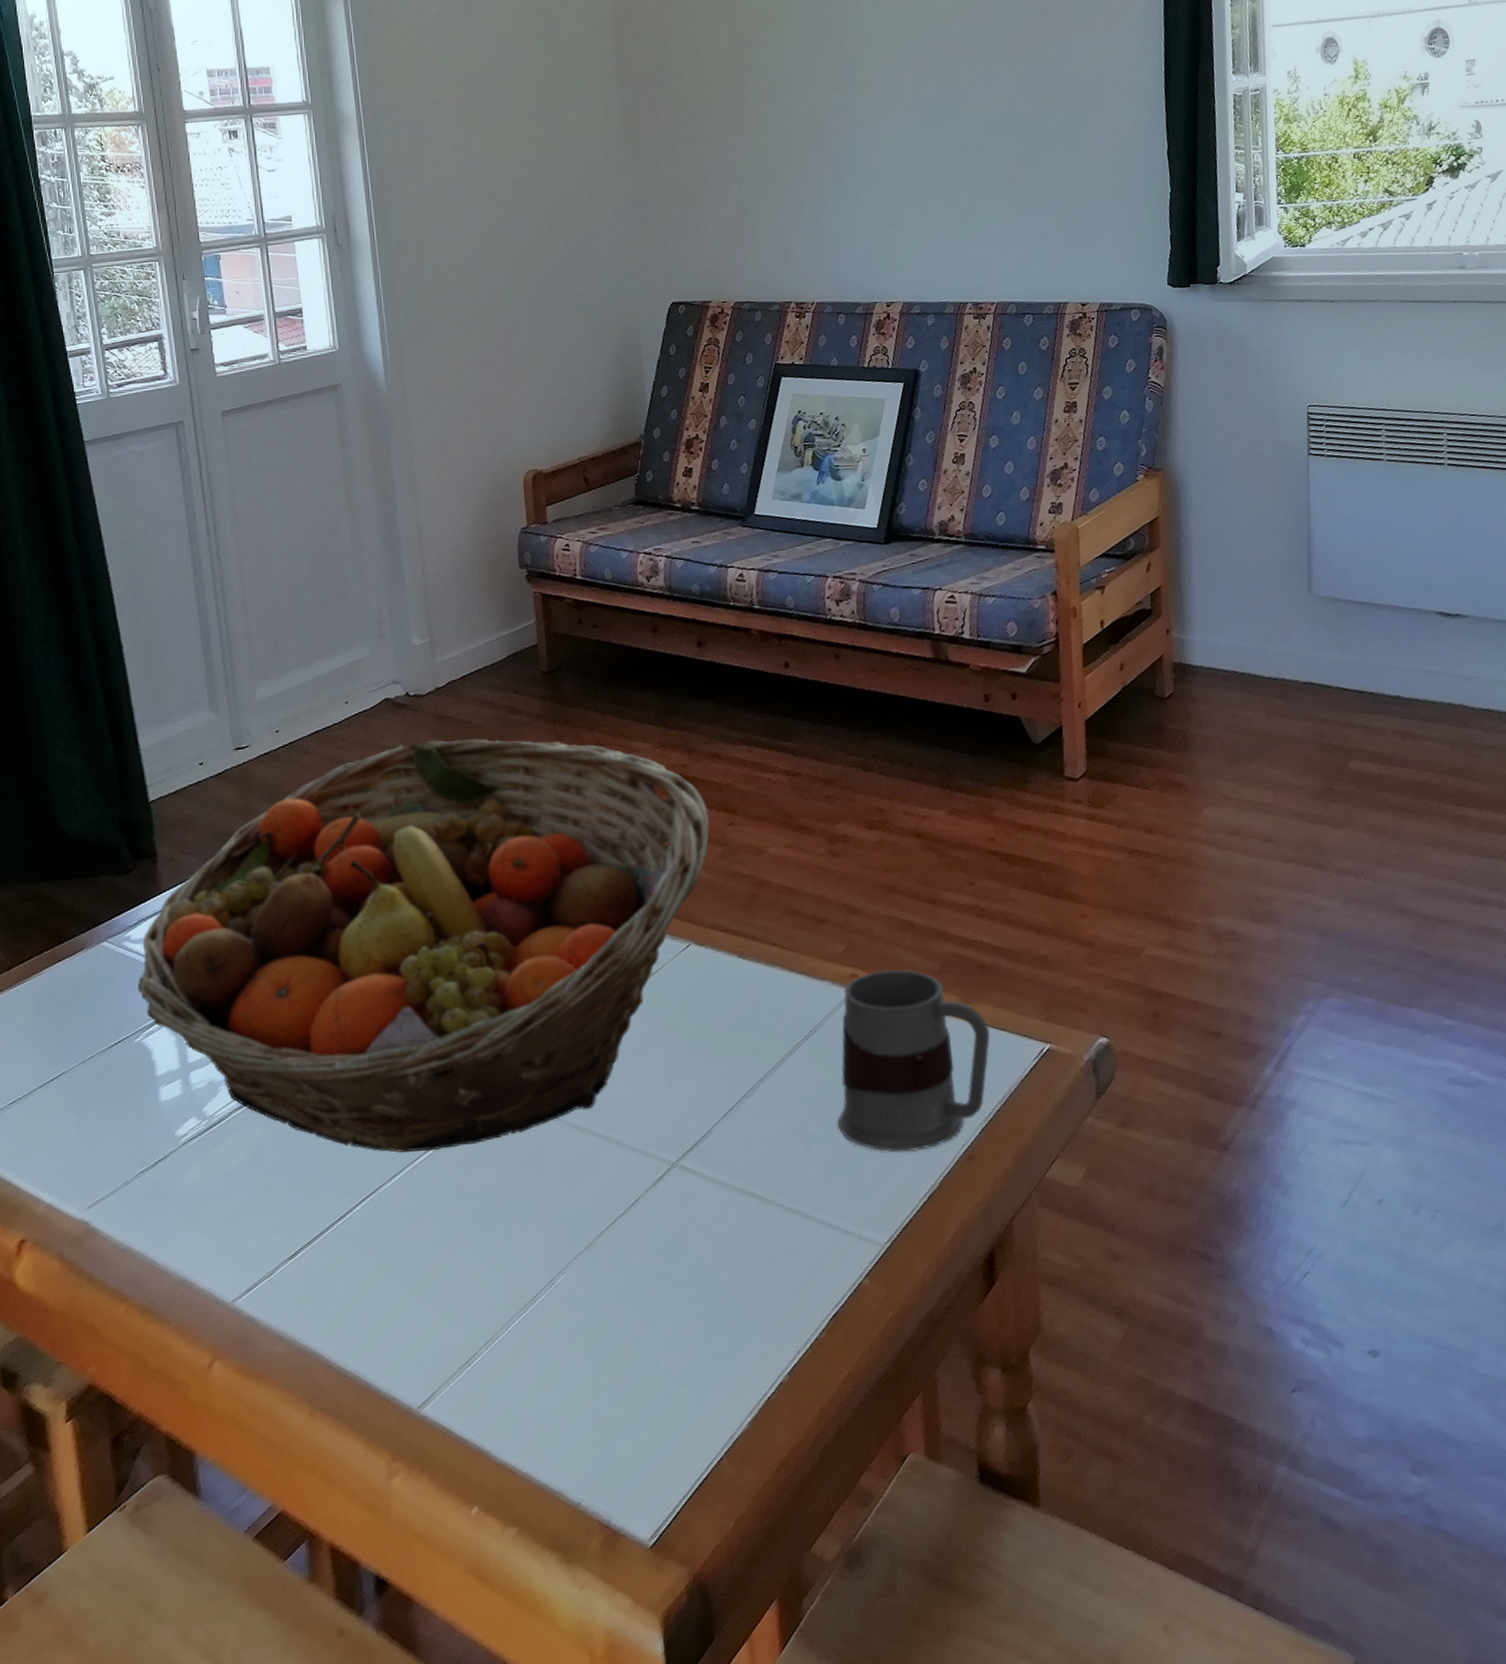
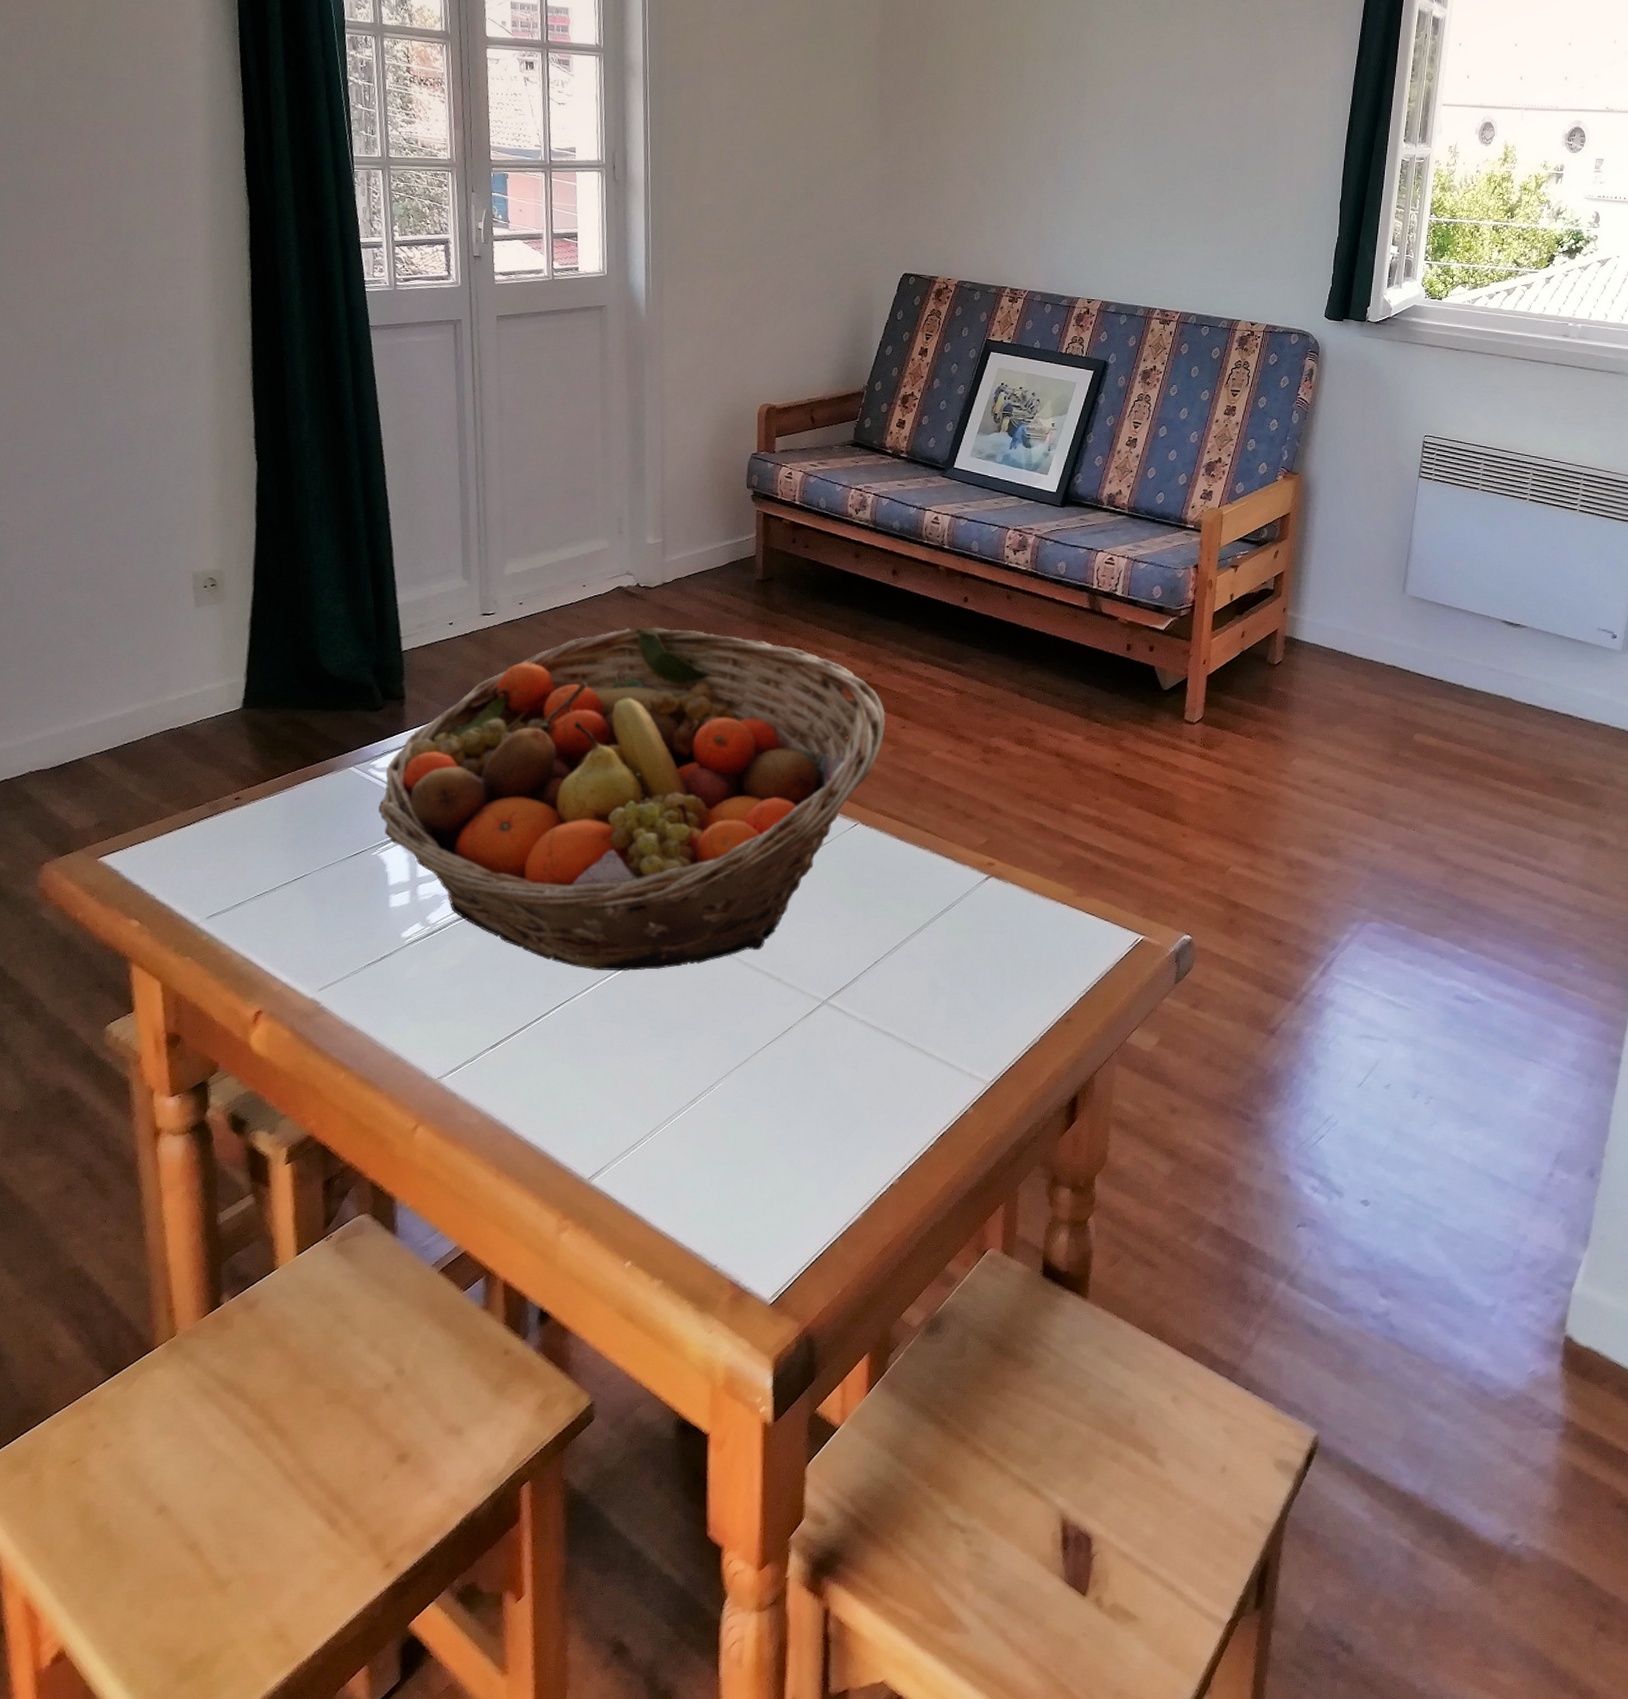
mug: present [837,968,990,1153] -> none [962,862,1096,1011]

